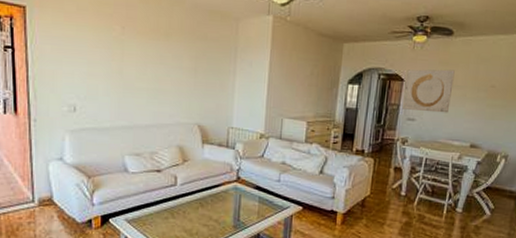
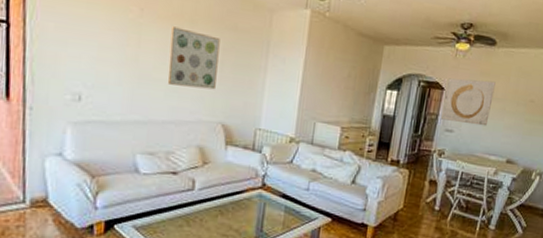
wall art: none [148,40,193,95] -> present [167,26,220,90]

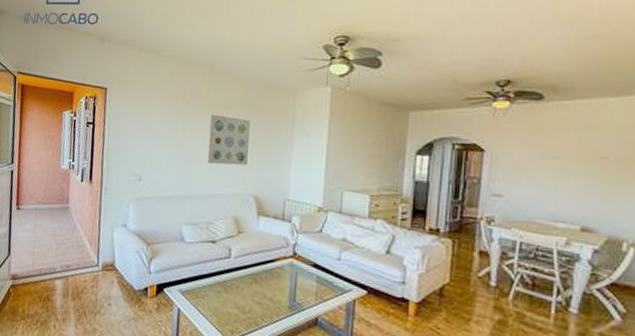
wall art: present [440,78,496,126] -> none [484,138,550,189]

